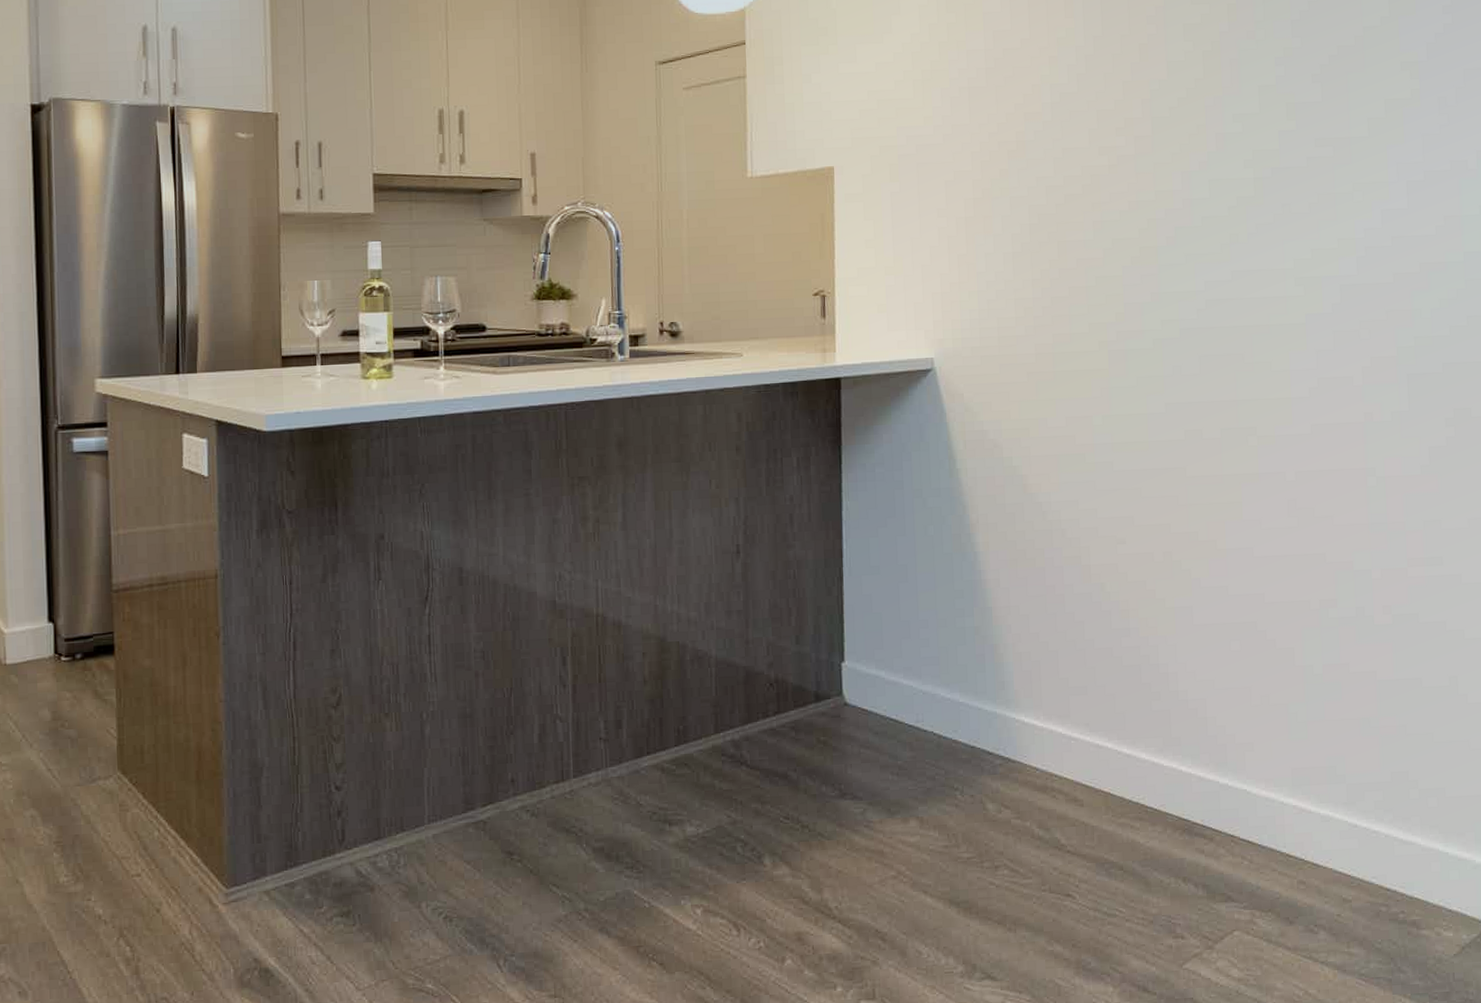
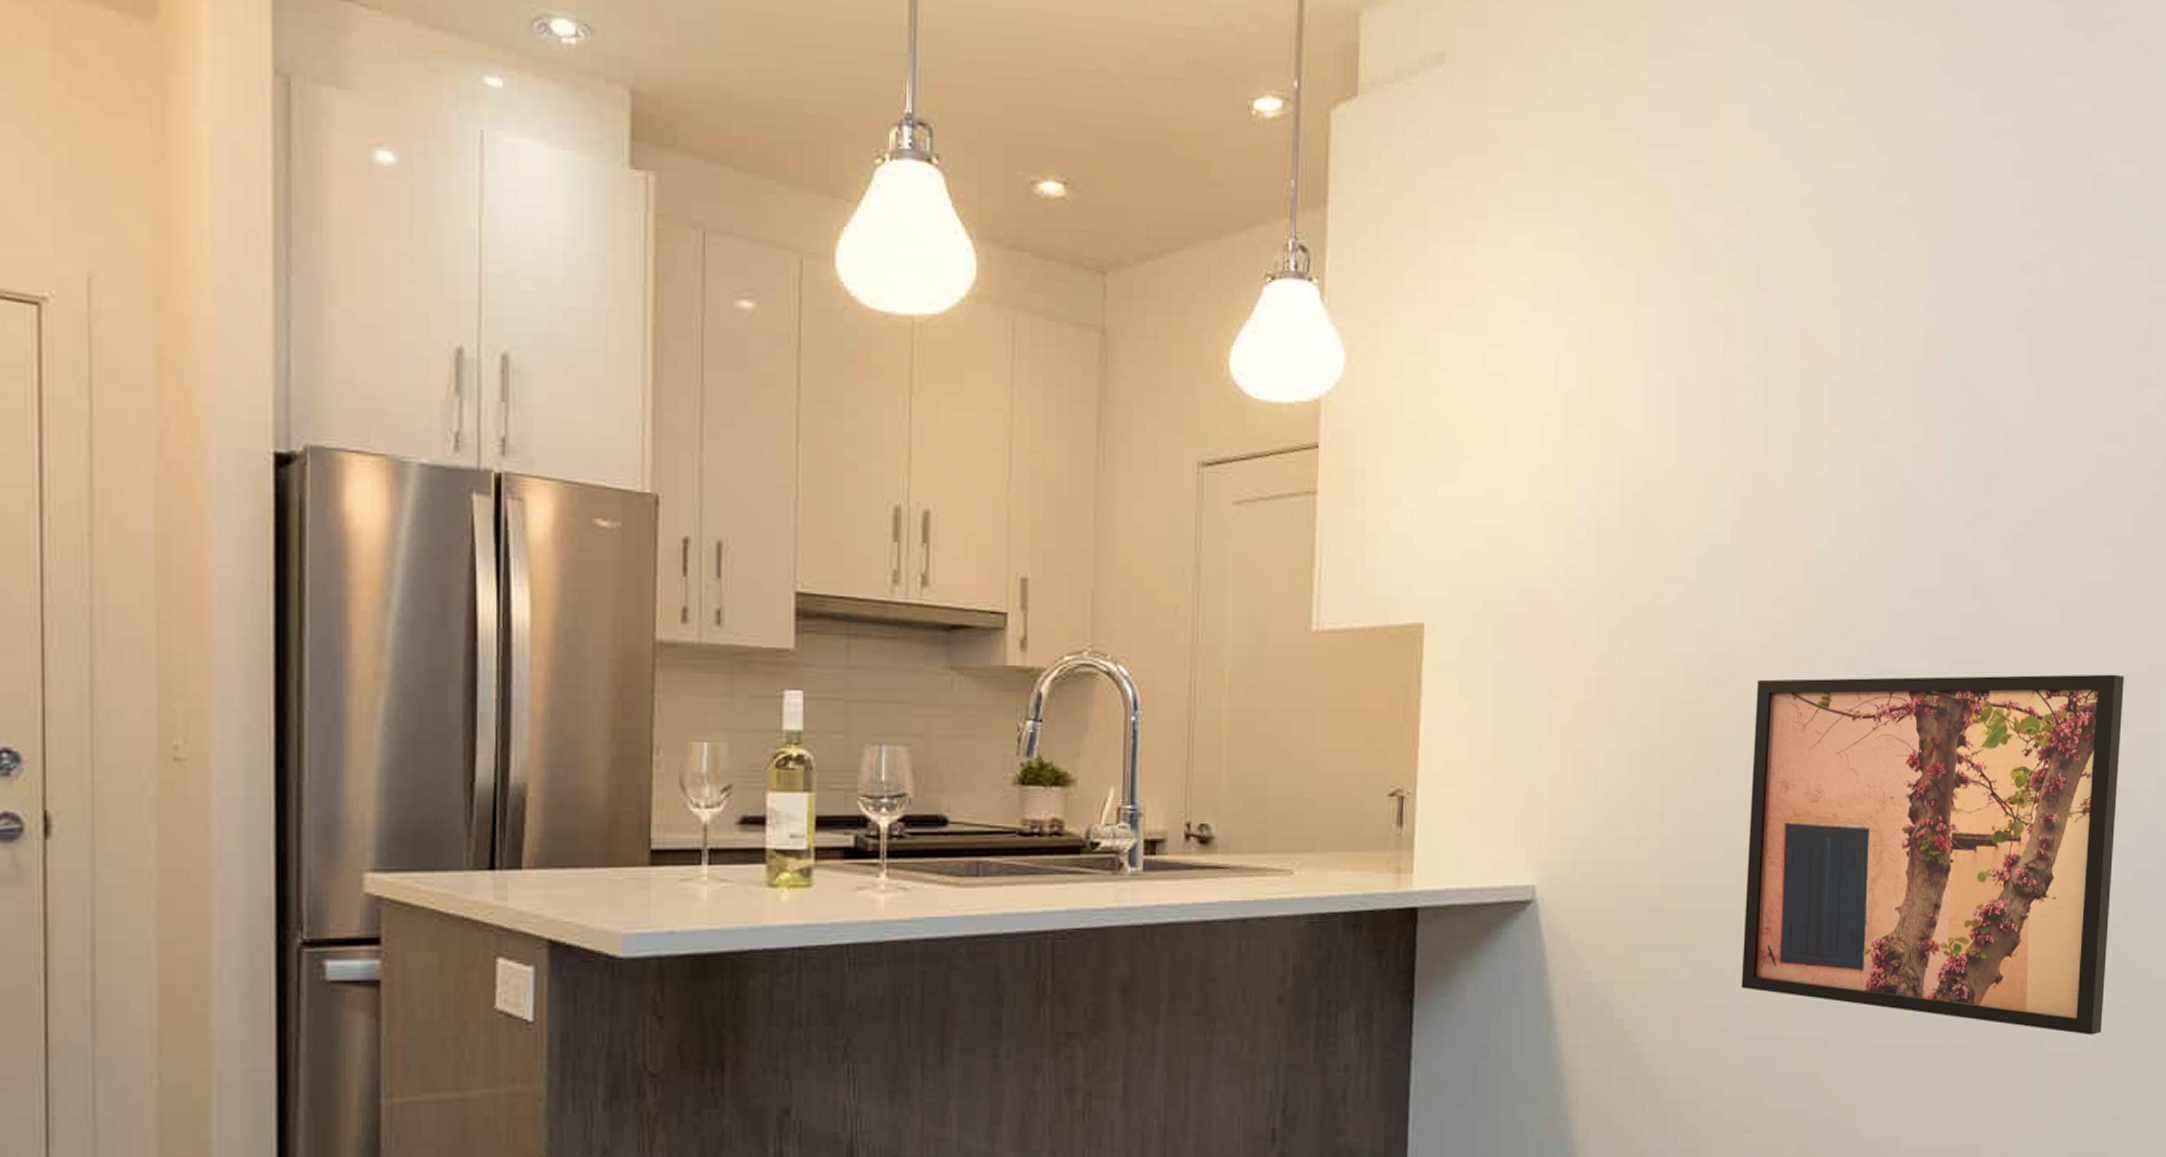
wall art: none [1106,171,1430,462] -> present [1741,674,2124,1035]

